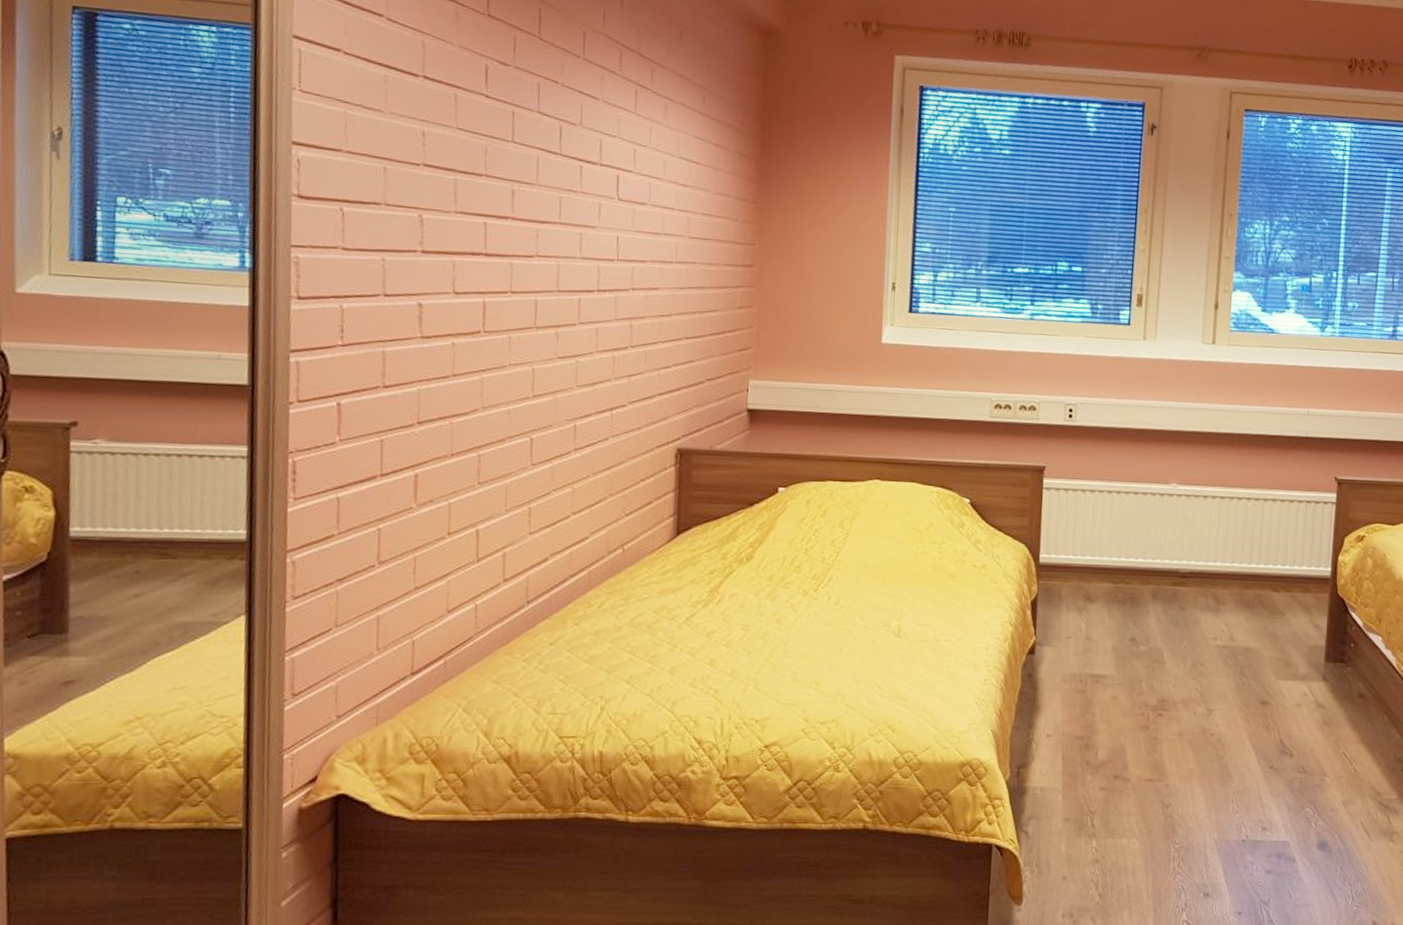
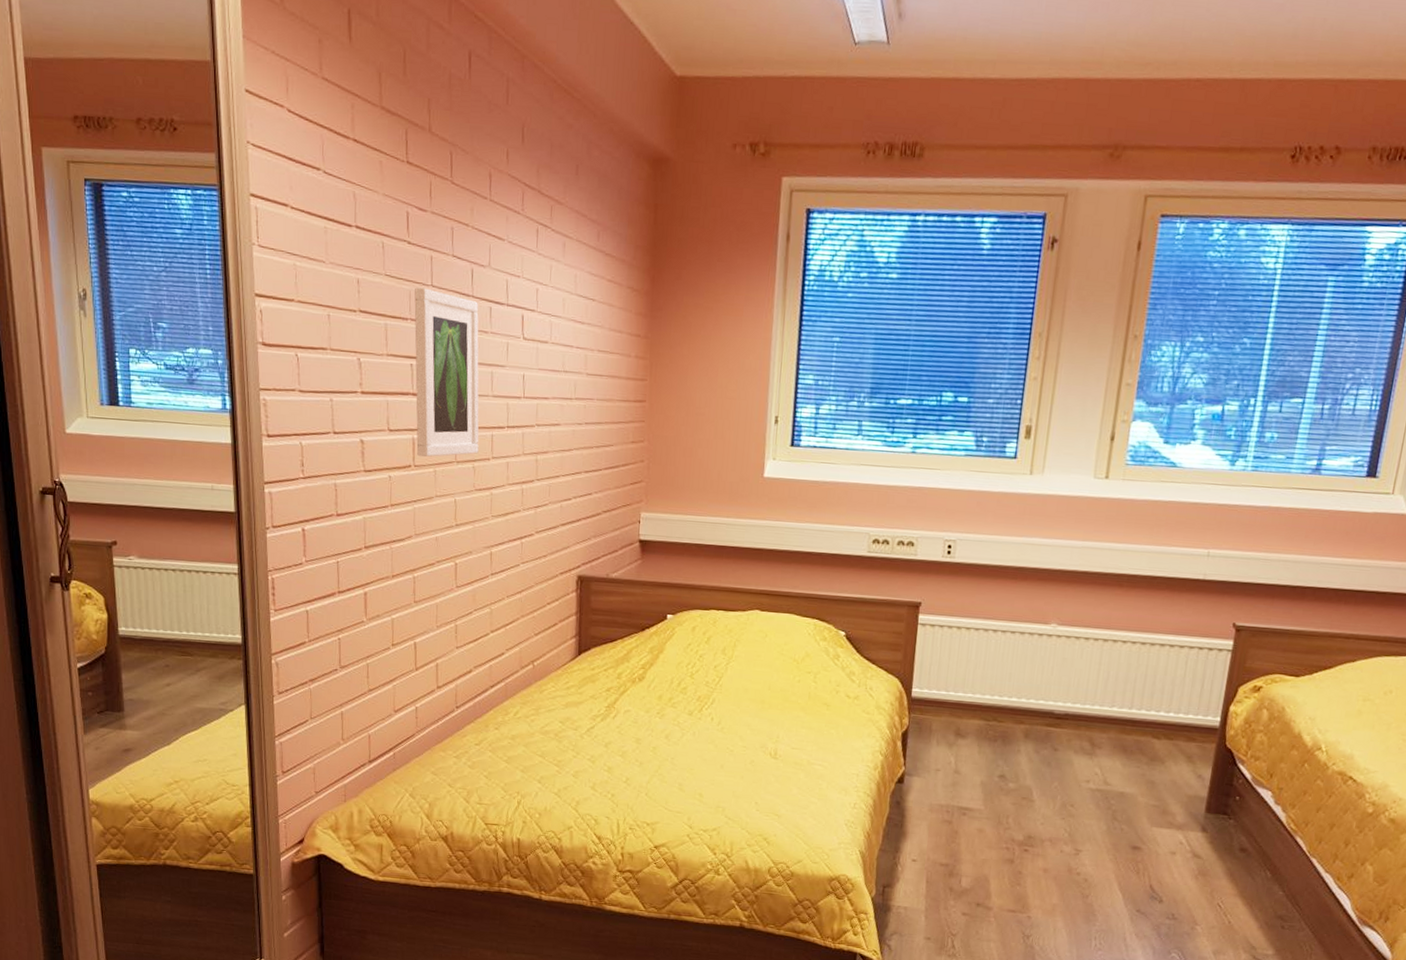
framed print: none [488,143,567,323] -> present [414,287,479,458]

